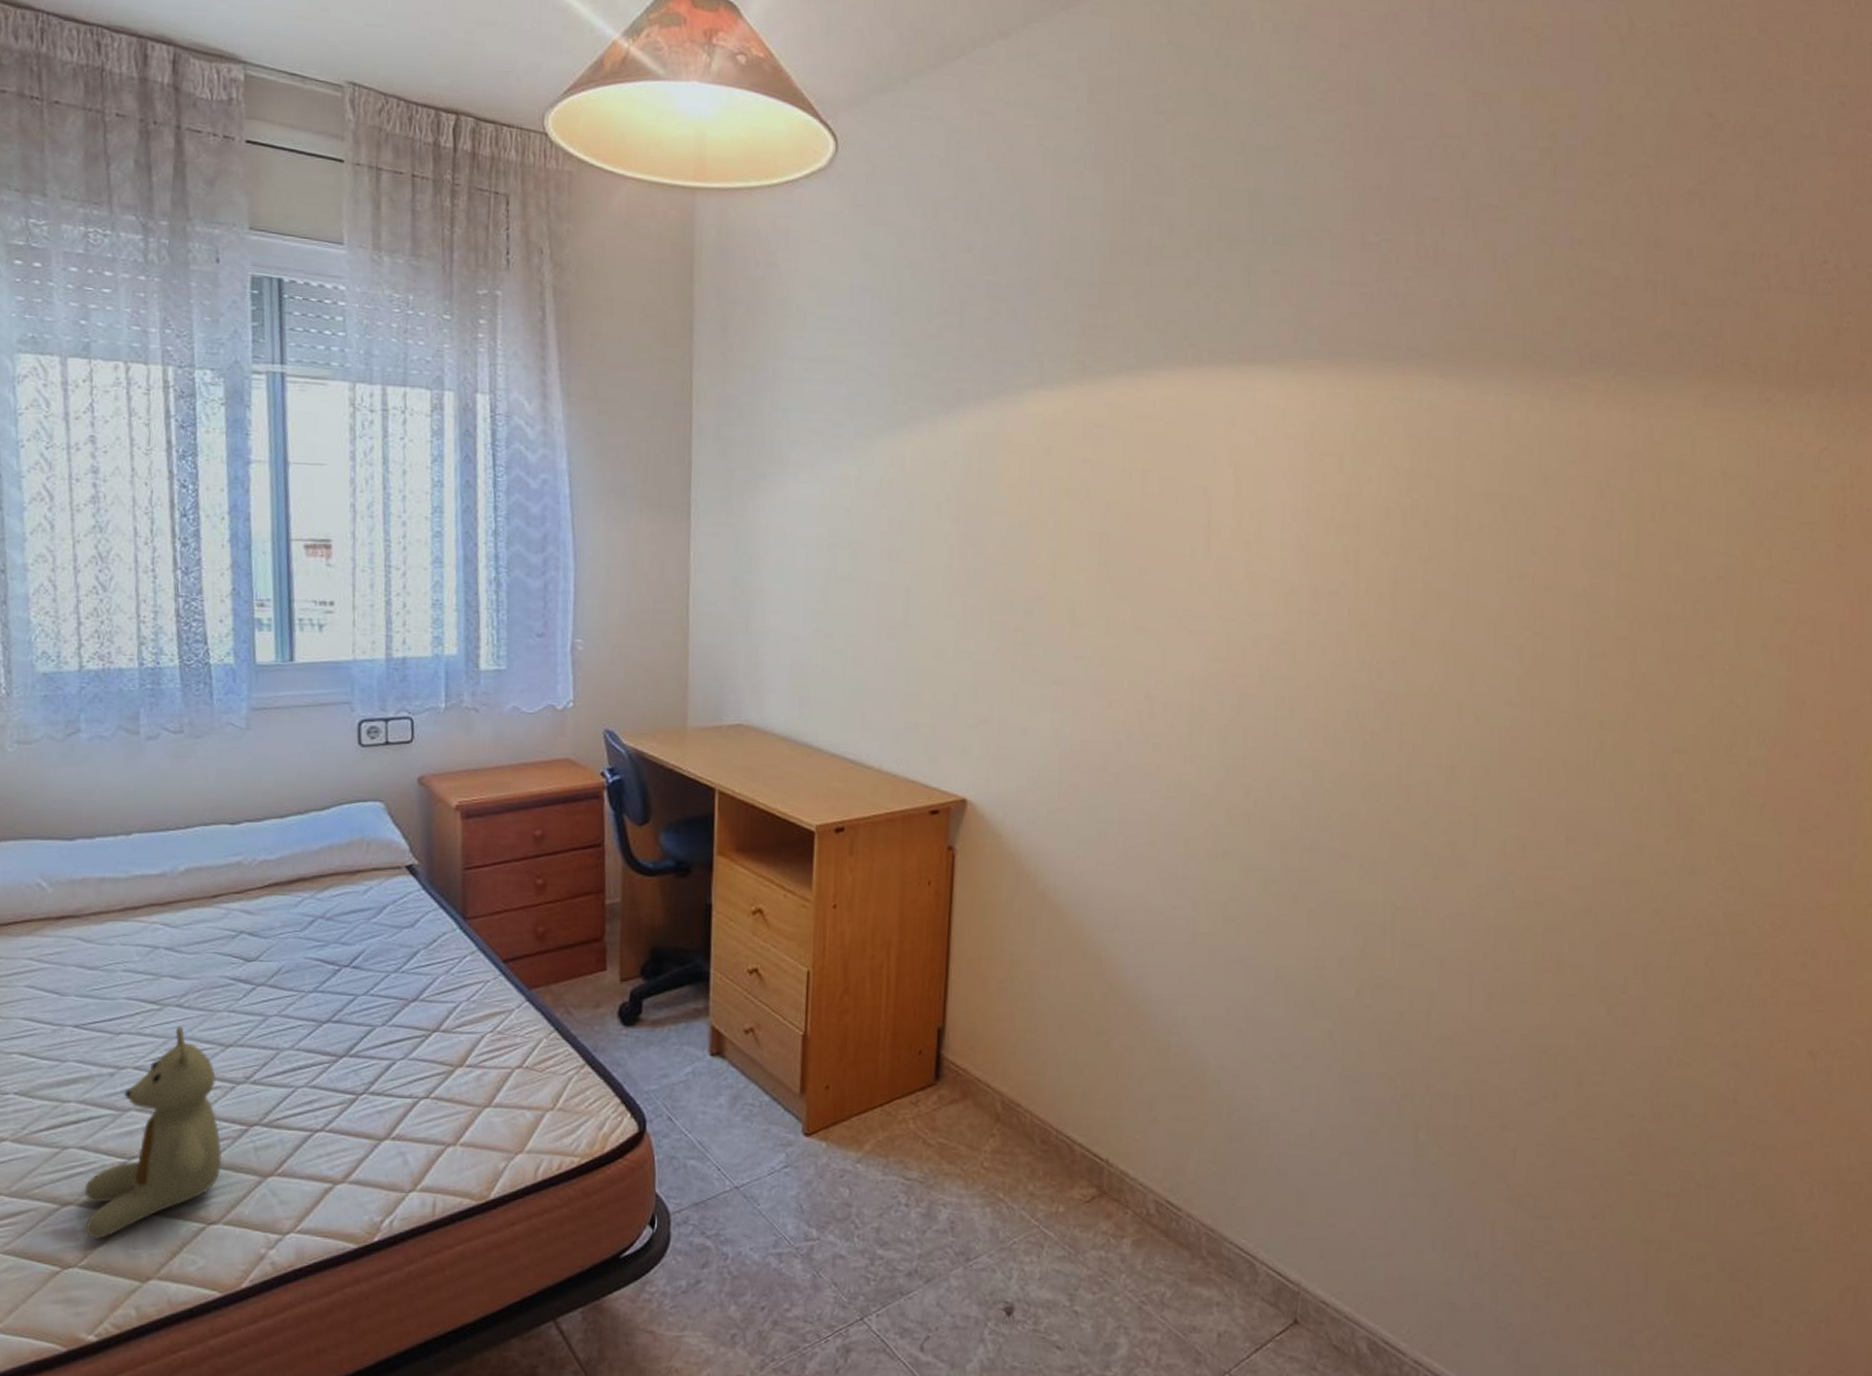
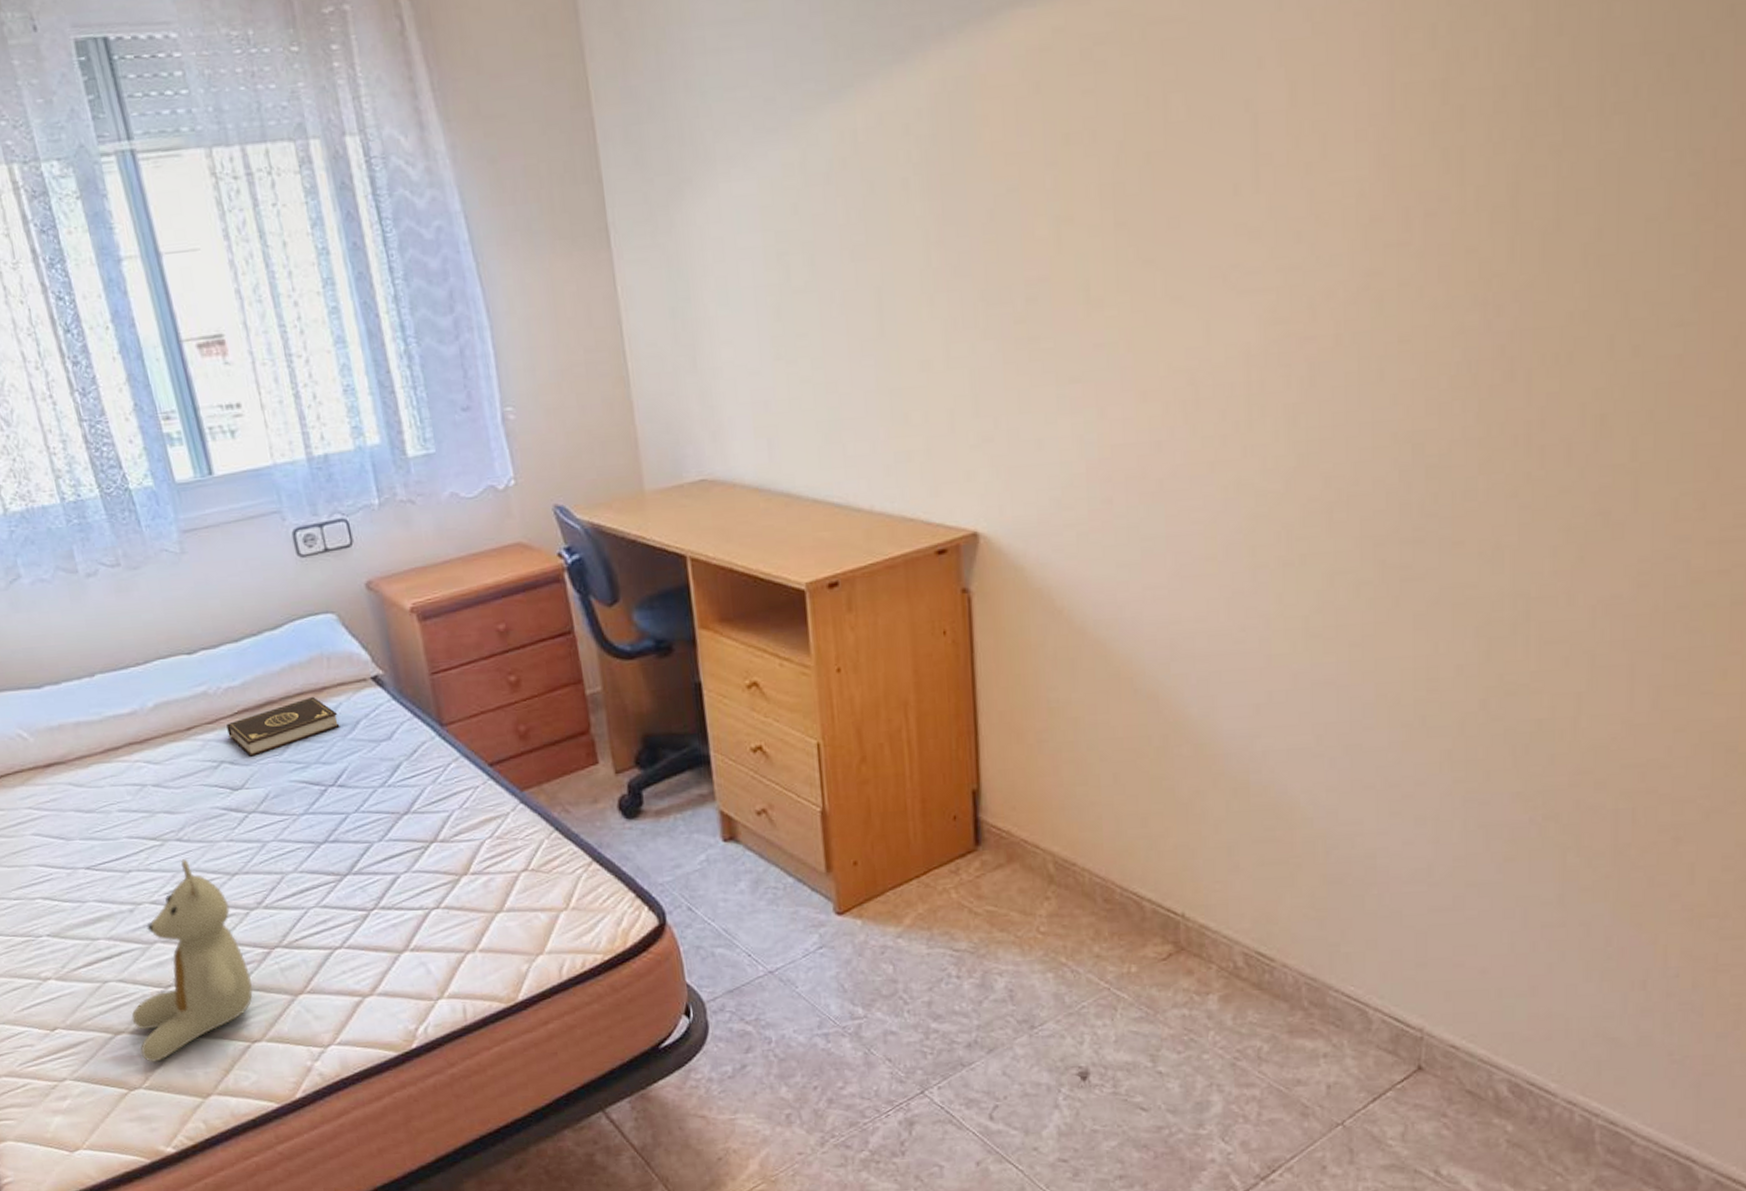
book: none [253,878,367,930] -> present [226,696,340,757]

